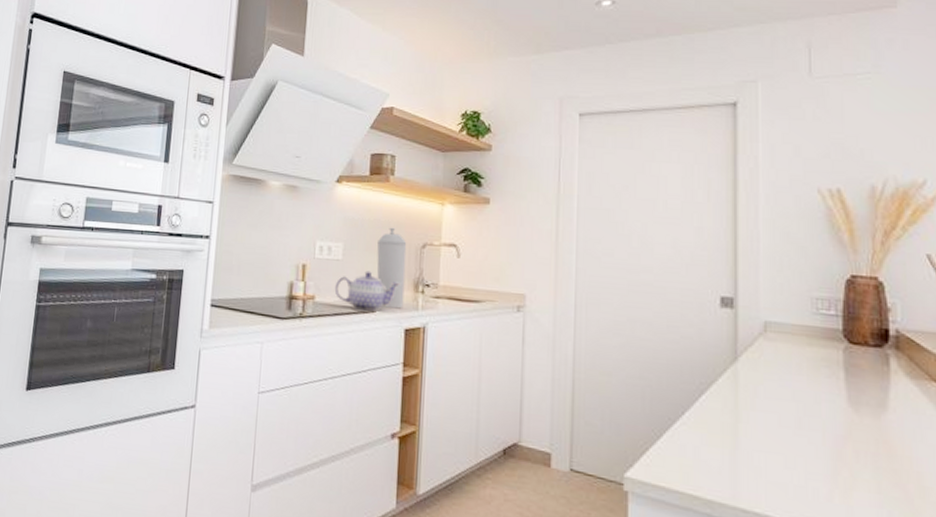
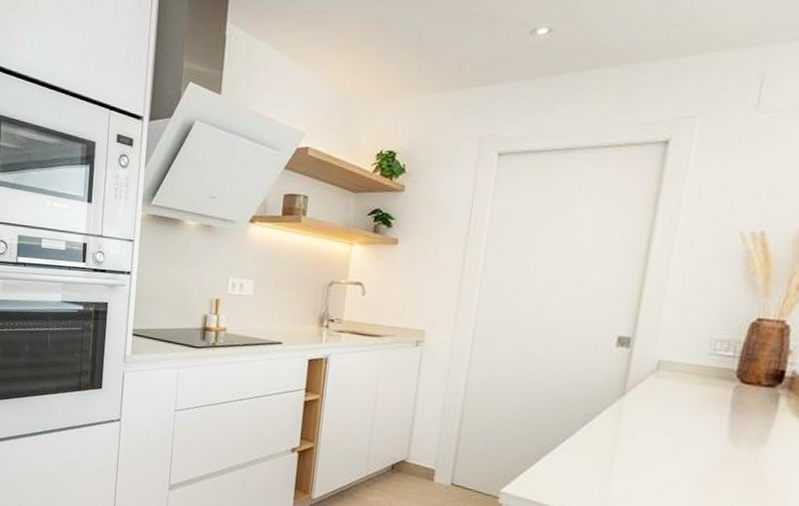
teapot: present [334,270,400,313] -> none [245,306,307,344]
canister: present [376,227,407,309] -> none [285,266,315,341]

